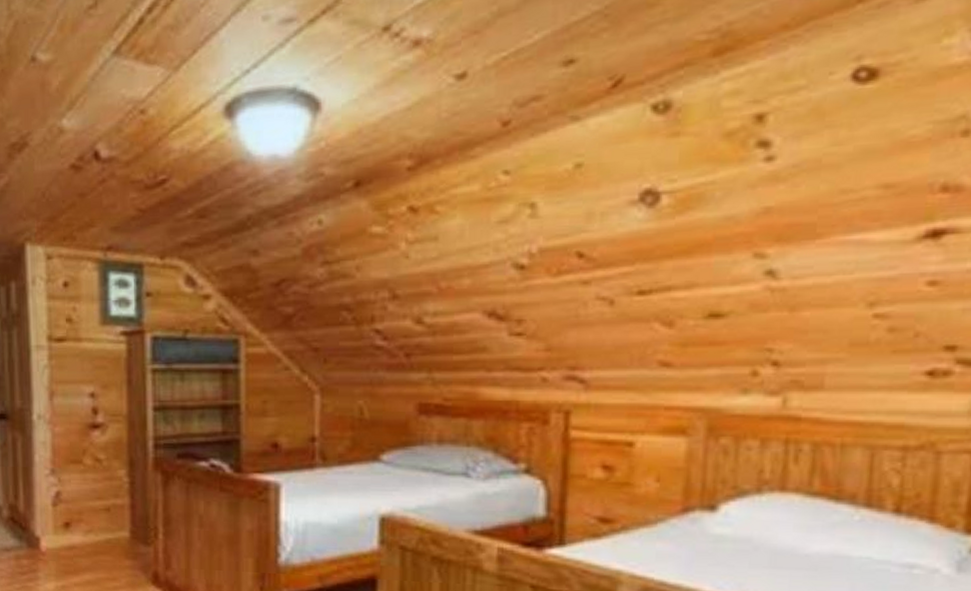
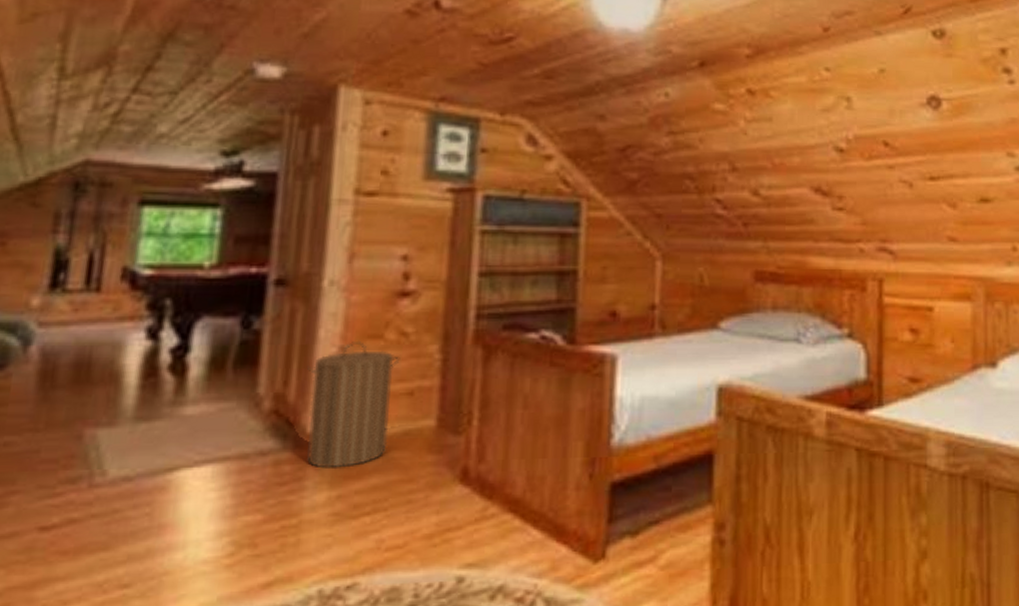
laundry hamper: none [29,464,97,565] -> present [306,340,400,469]

